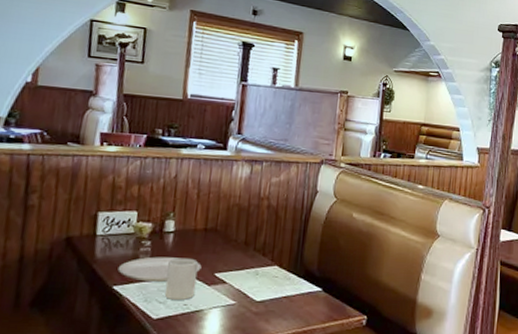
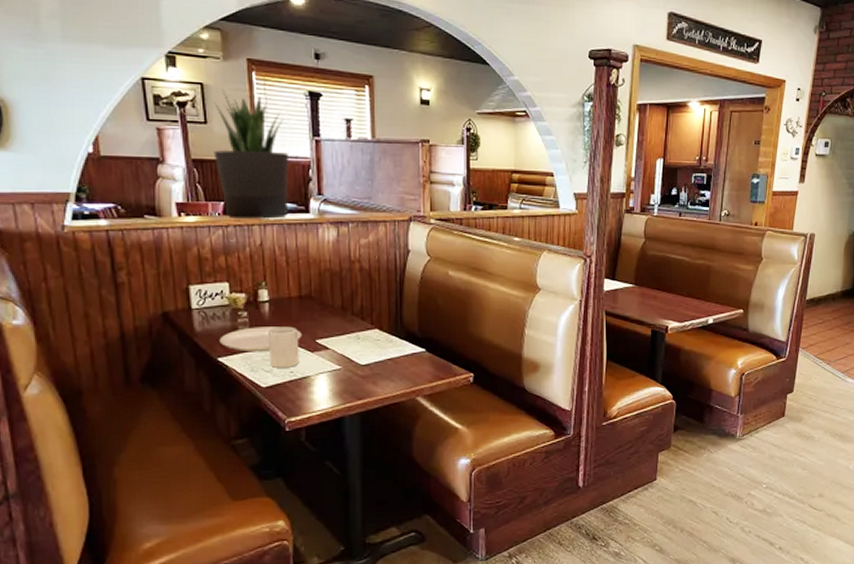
planter: none [144,35,215,154] -> present [213,90,289,220]

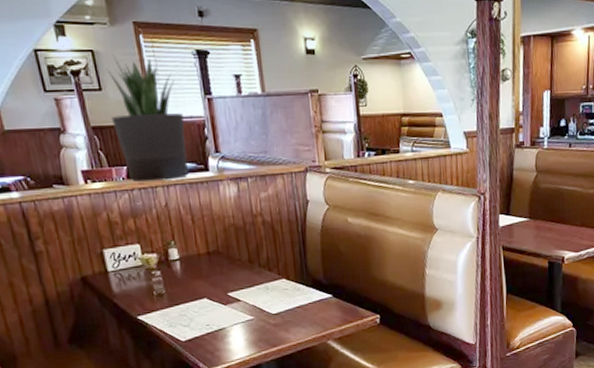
plate: present [219,326,302,353] -> none [137,283,214,309]
mug: present [268,326,299,369] -> none [182,282,214,323]

